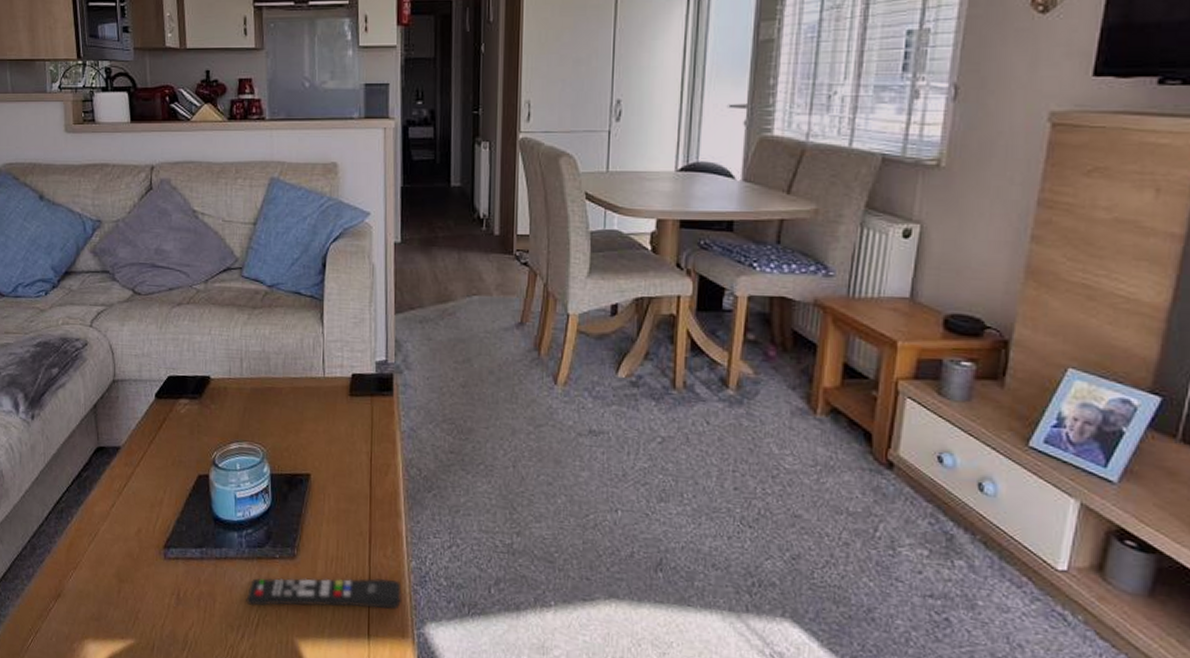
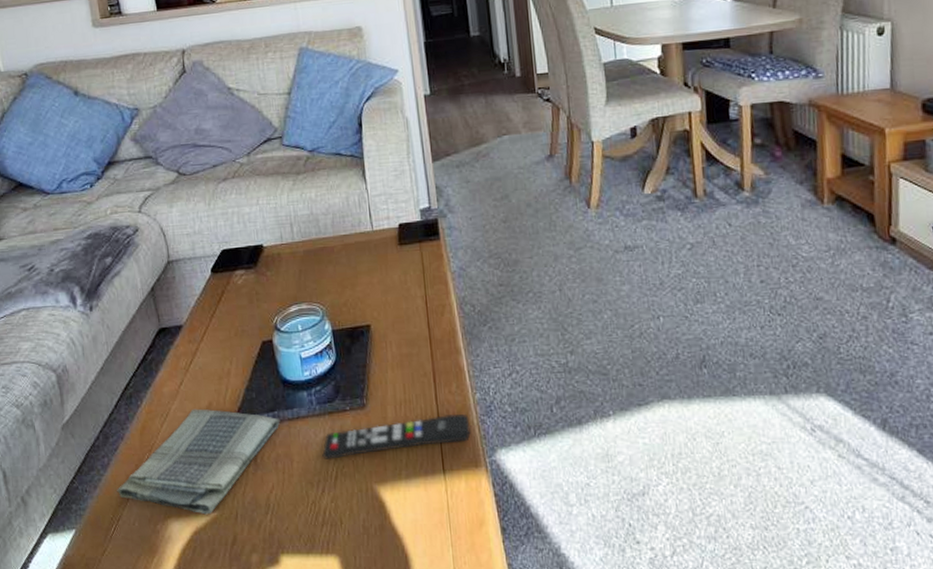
dish towel: none [38,533,208,642] -> present [117,408,281,515]

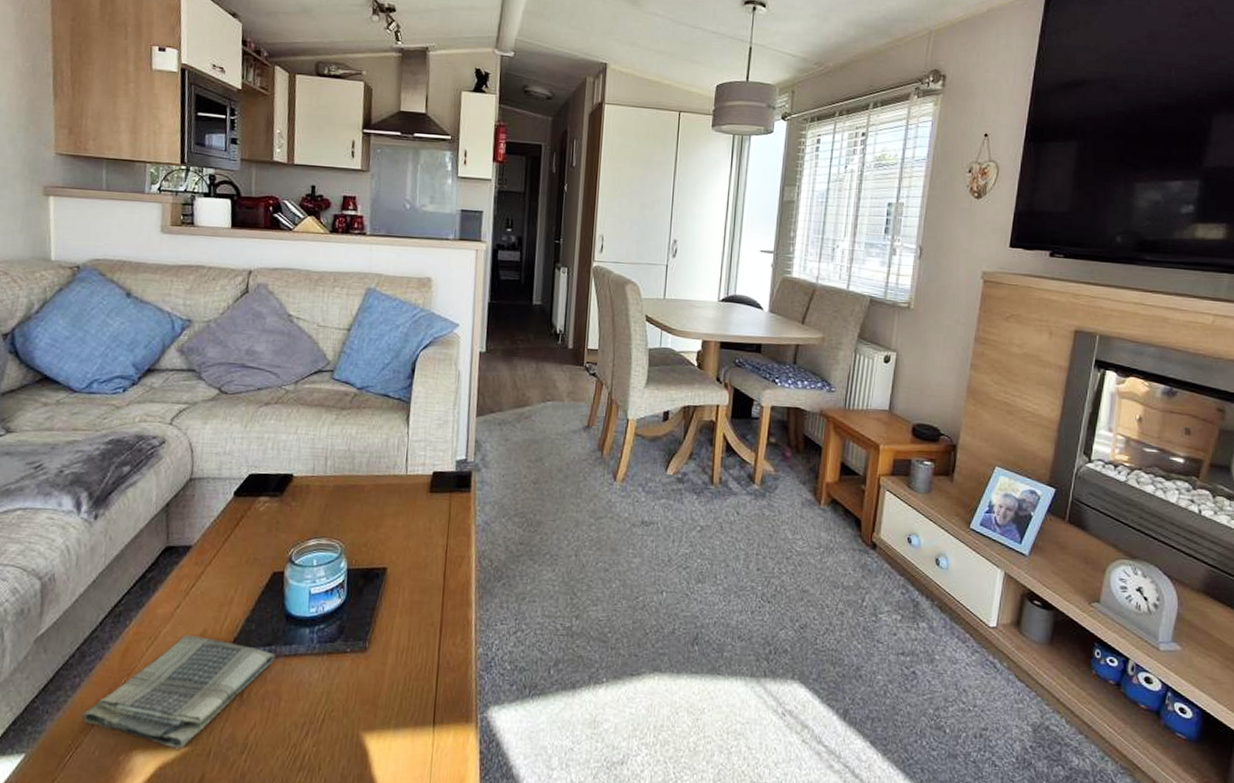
remote control: present [322,415,471,459] -> none [313,666,468,701]

